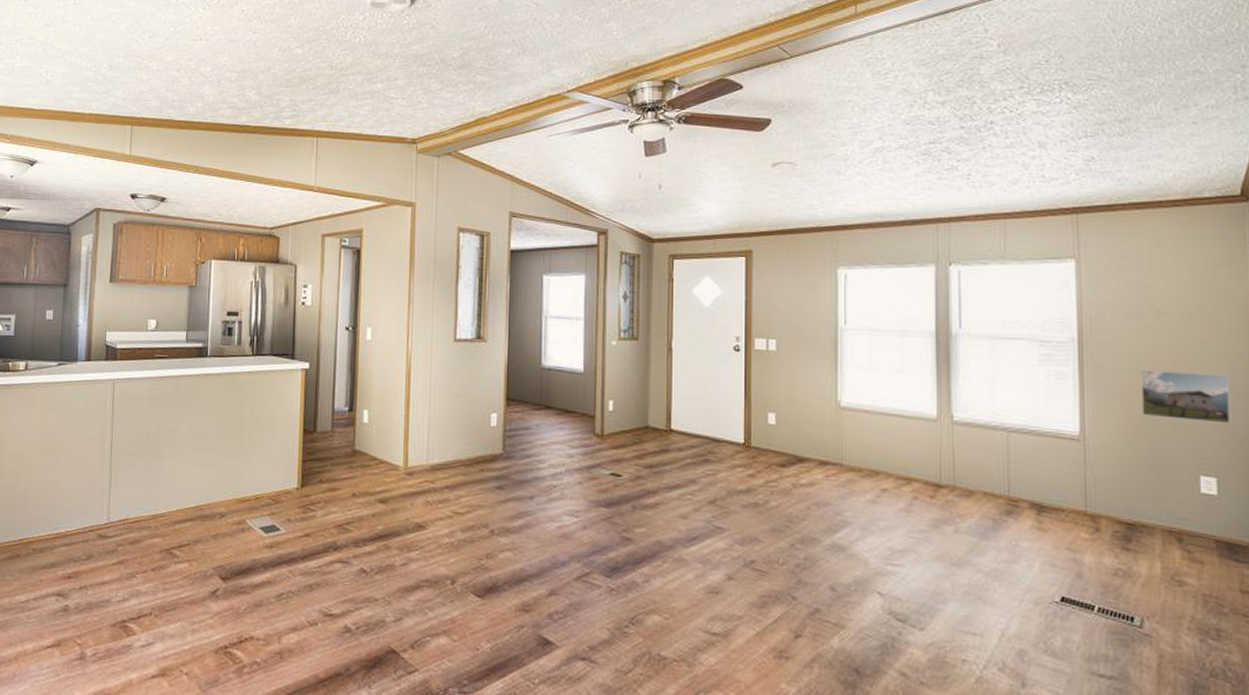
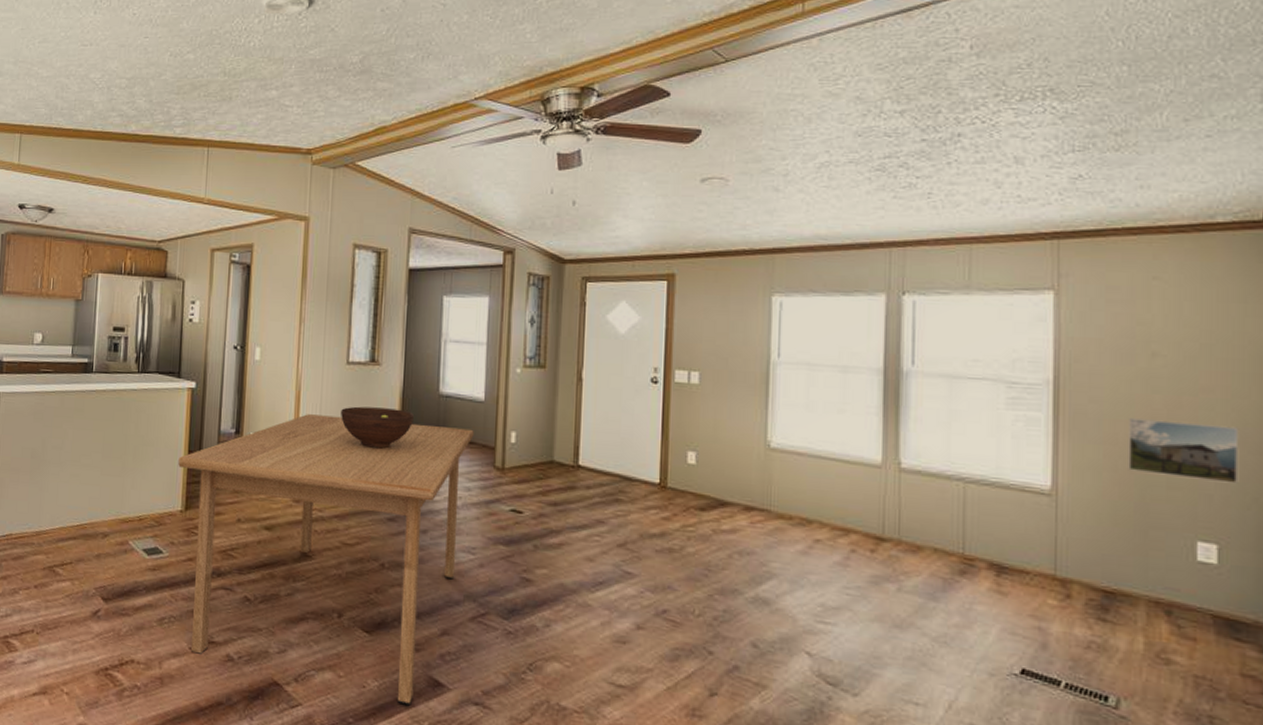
table: none [294,390,575,665] -> present [178,414,474,706]
fruit bowl: none [450,381,519,421] -> present [341,406,415,449]

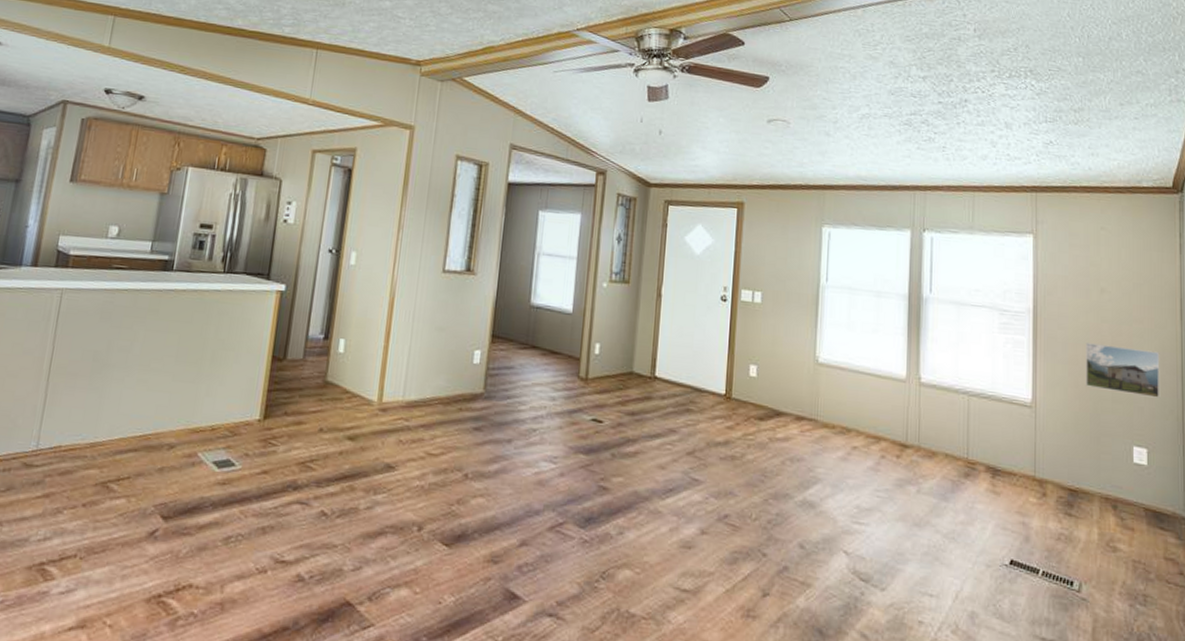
table: present [178,414,474,706] -> none [258,321,561,620]
fruit bowl: present [341,406,415,449] -> none [433,314,506,358]

